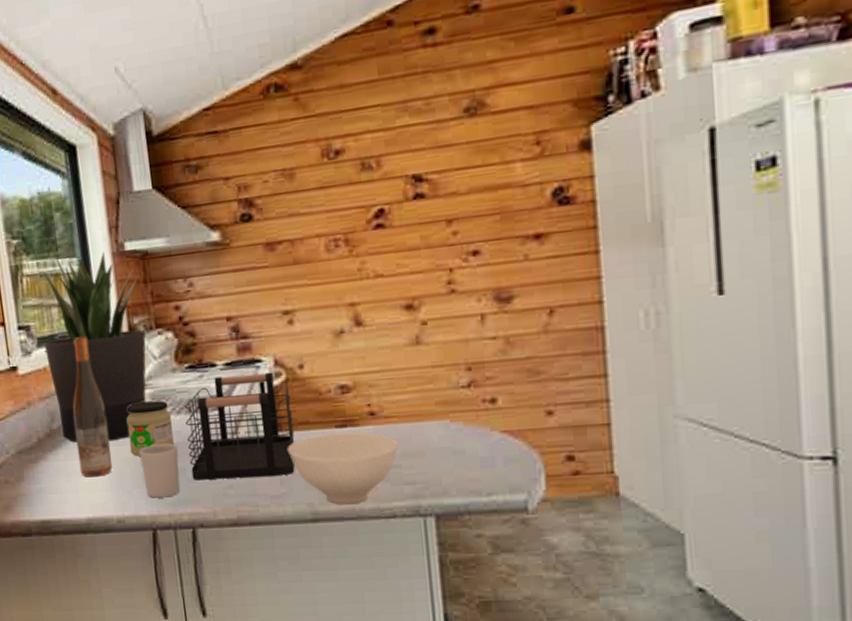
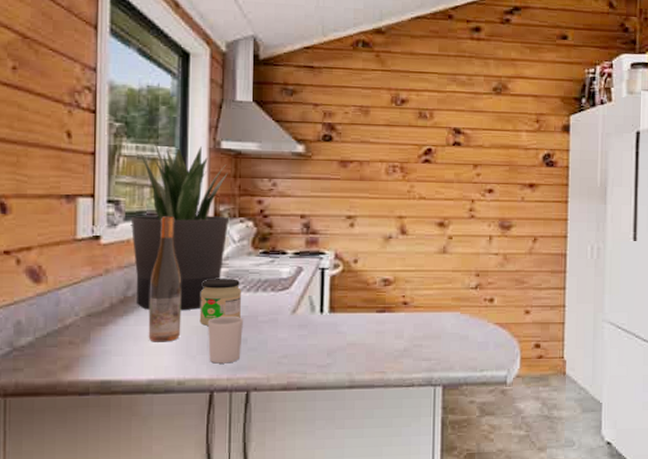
dish rack: present [185,372,295,480] -> none [253,263,344,350]
bowl: present [287,432,398,505] -> none [336,317,422,375]

